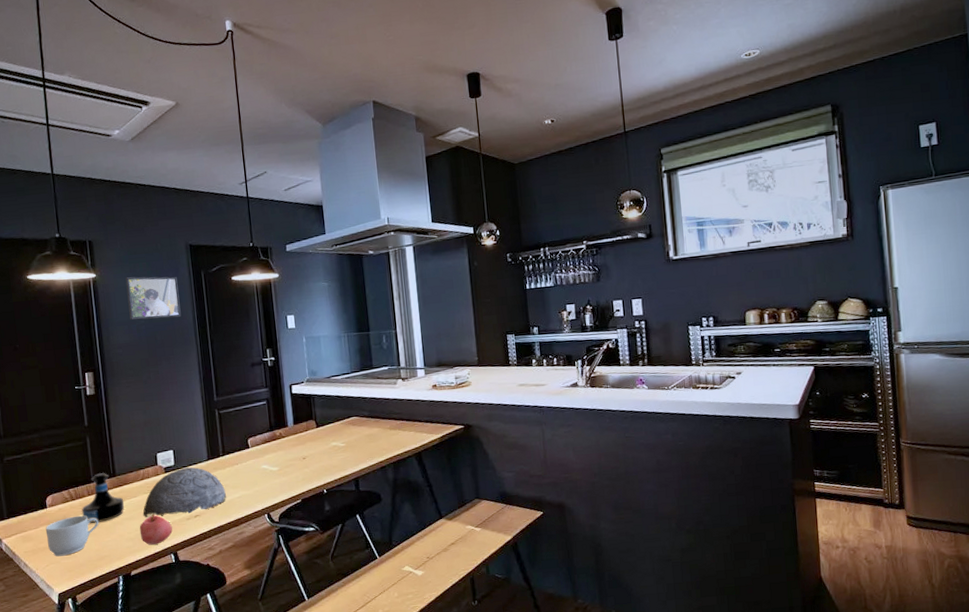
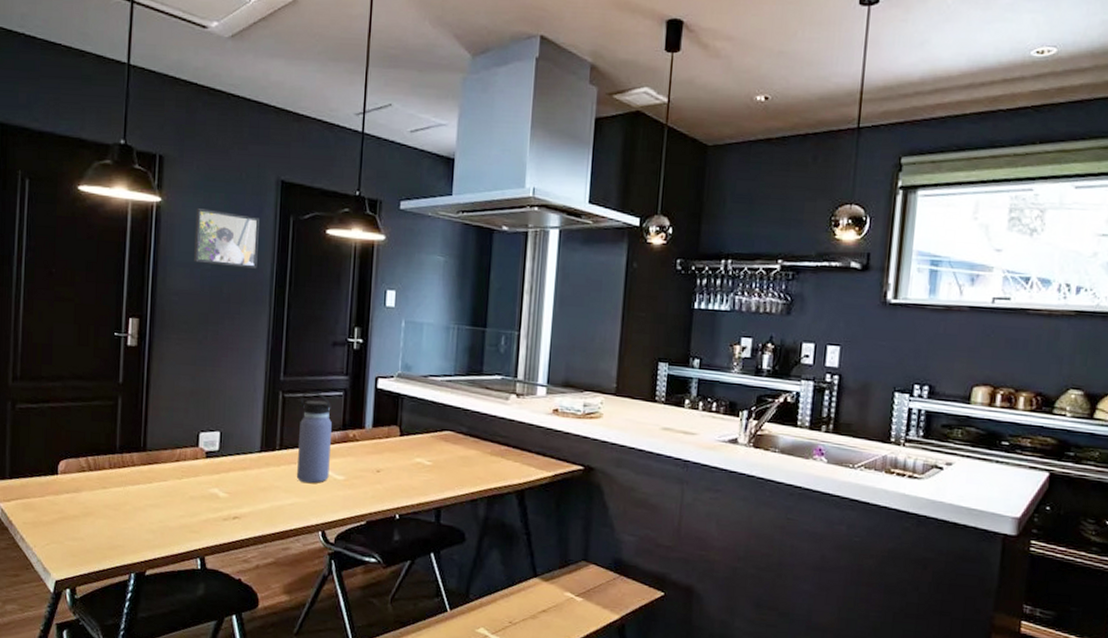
mug: present [45,515,99,557] -> none [52,490,116,537]
tequila bottle: present [82,472,124,523] -> none [99,443,150,504]
apple: present [139,514,173,545] -> none [164,505,204,543]
decorative bowl: present [143,467,226,518] -> none [171,456,275,513]
water bottle: none [232,405,266,478] -> present [297,391,332,484]

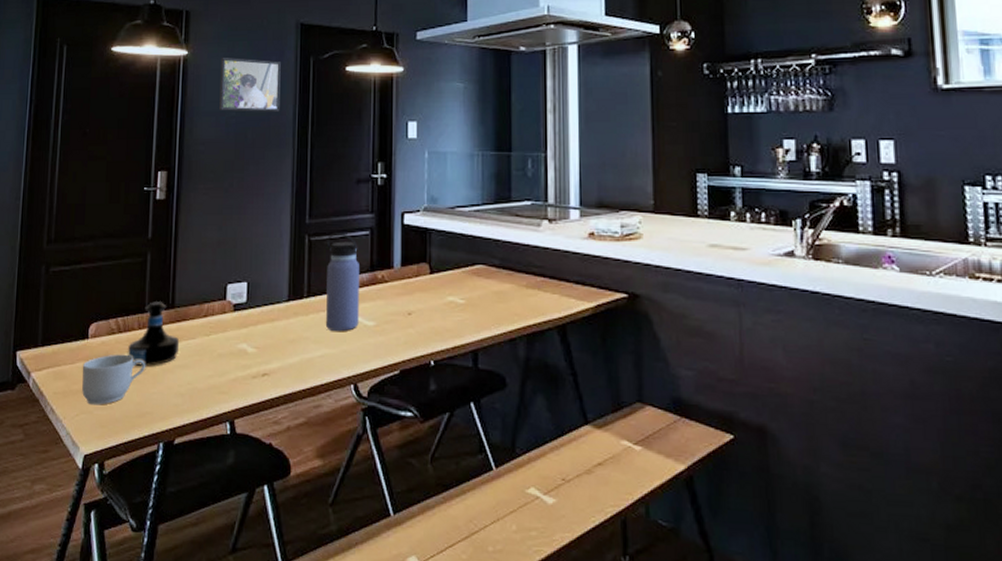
mug: none [52,490,116,537] -> present [82,354,145,405]
tequila bottle: none [99,443,150,504] -> present [128,300,179,366]

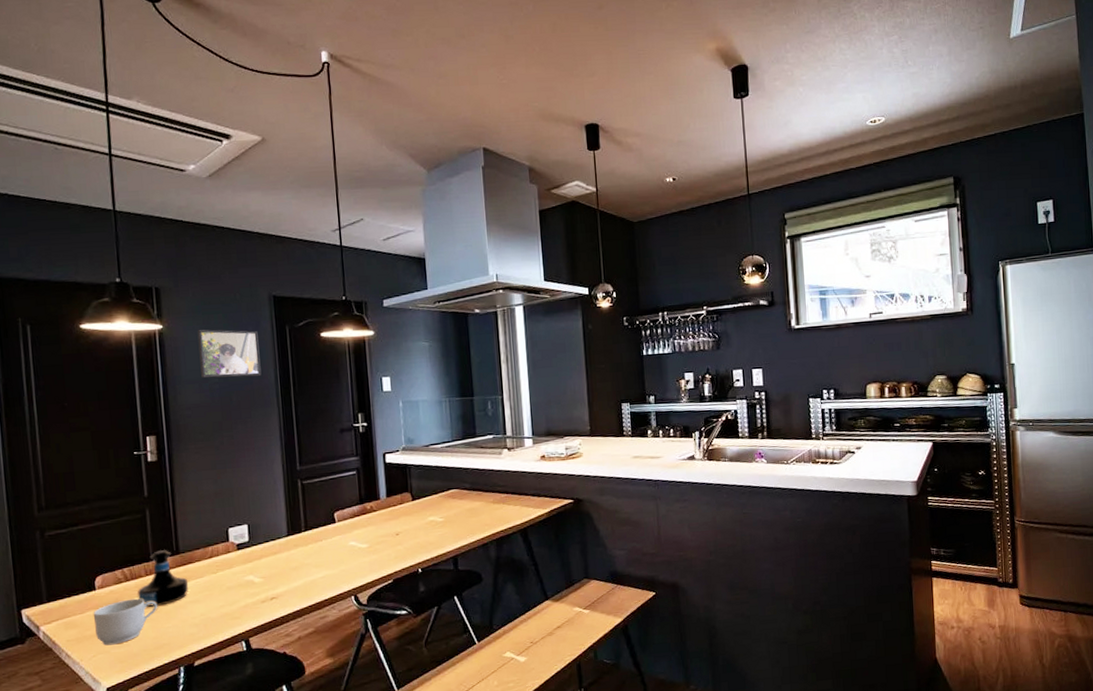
water bottle: present [326,233,359,332] -> none [317,475,354,556]

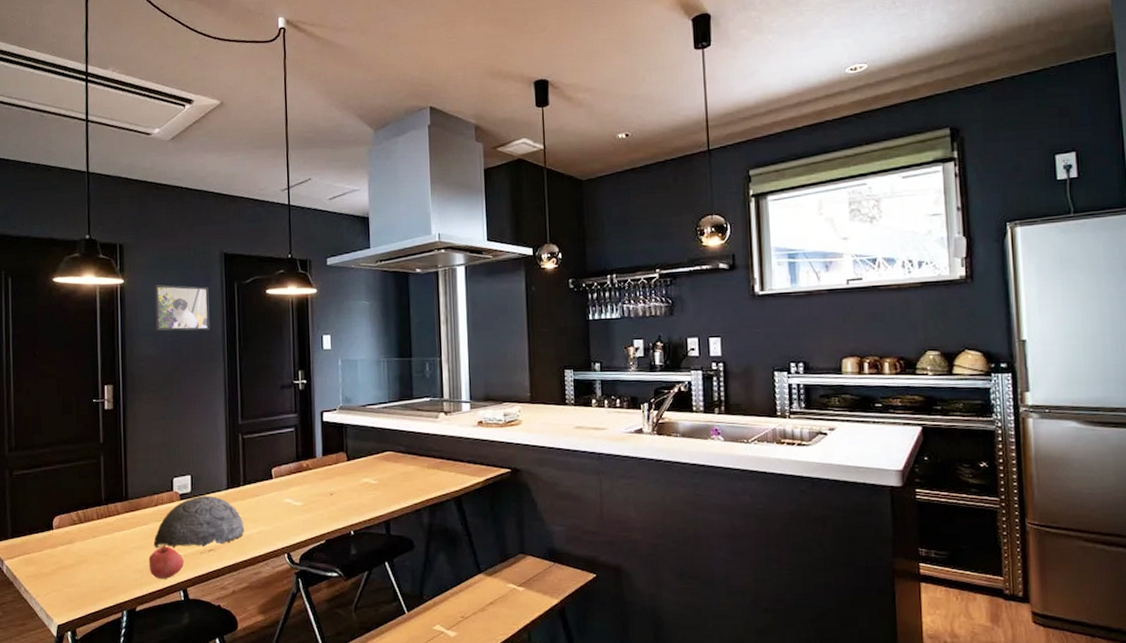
mug: present [93,598,157,646] -> none [49,540,106,584]
tequila bottle: present [138,549,188,607] -> none [89,494,134,550]
apple: none [205,596,244,632] -> present [148,544,184,579]
decorative bowl: none [210,543,308,601] -> present [153,495,244,548]

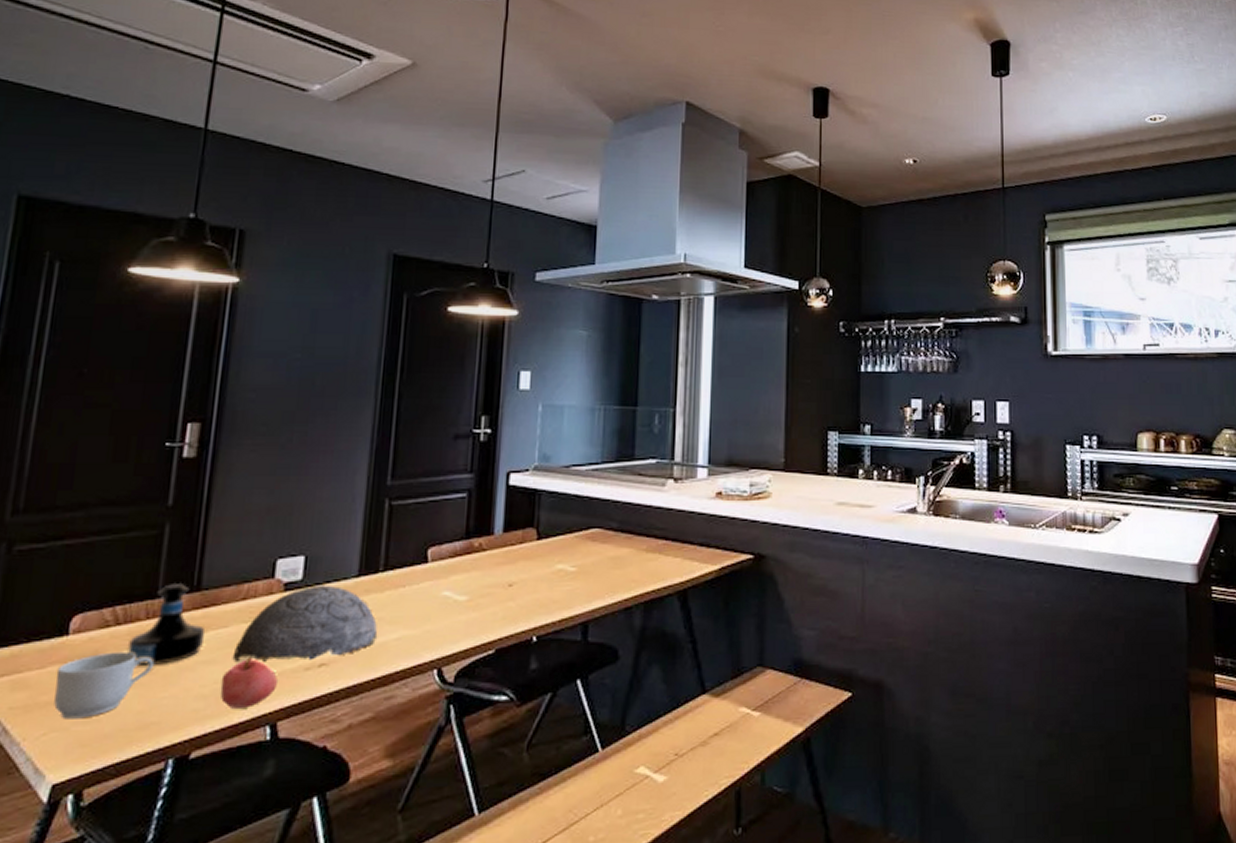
mug: none [49,540,106,584] -> present [54,651,153,719]
tequila bottle: none [89,494,134,550] -> present [128,582,204,665]
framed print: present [154,284,210,331] -> none [279,287,365,355]

